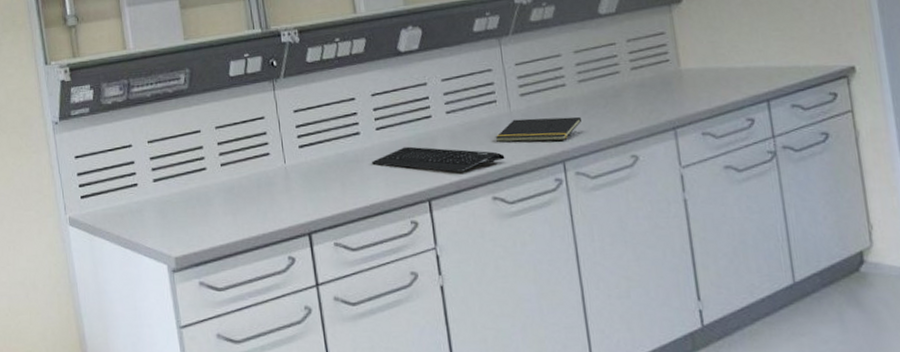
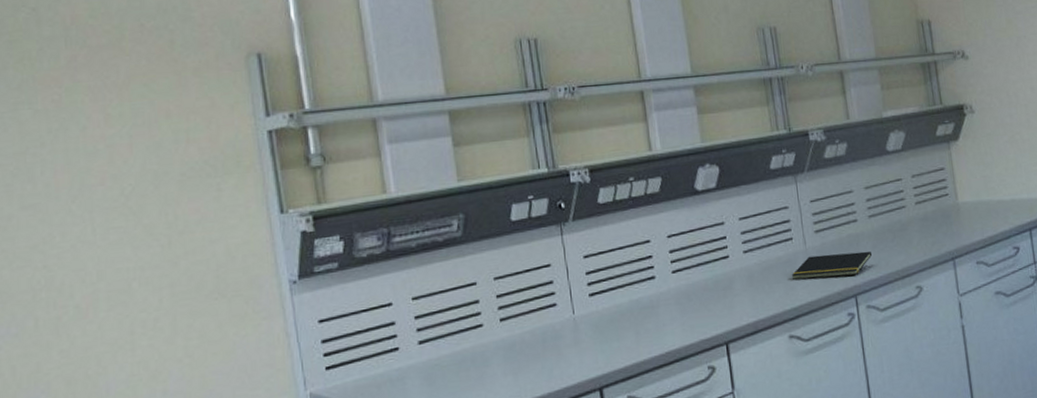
keyboard: present [371,146,505,172] -> none [667,288,801,313]

